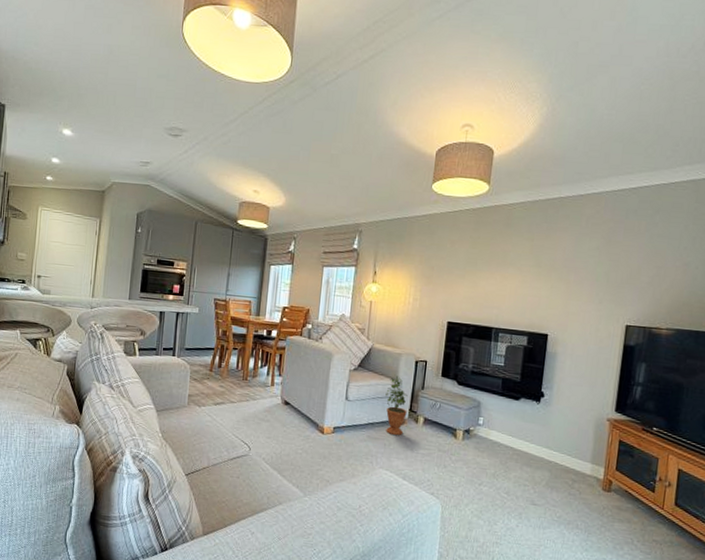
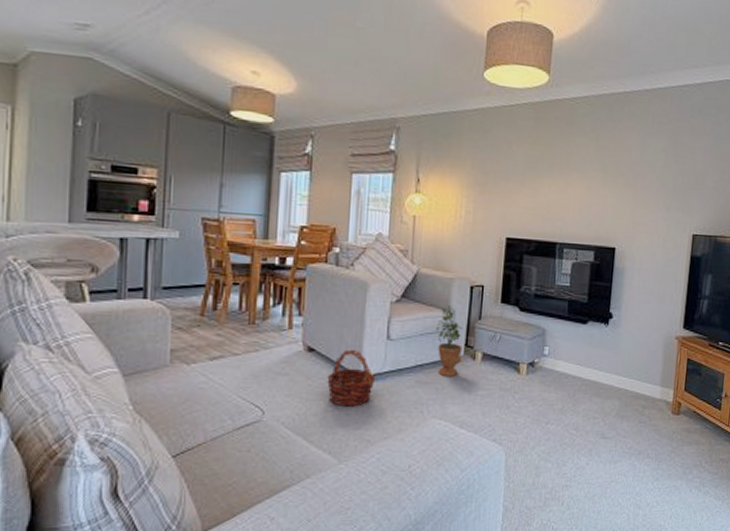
basket: none [298,405,336,452] -> present [327,349,376,407]

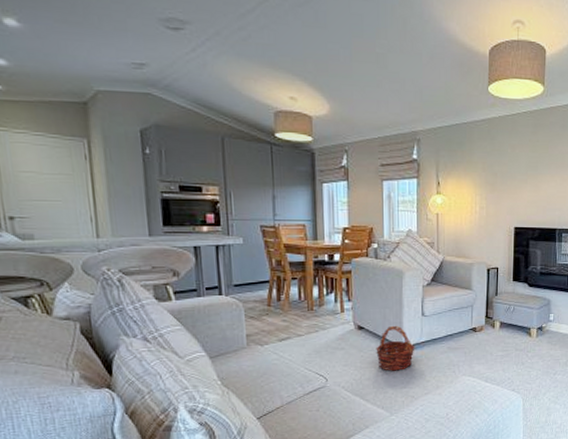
potted plant: present [436,304,463,377] -> none [461,284,484,343]

